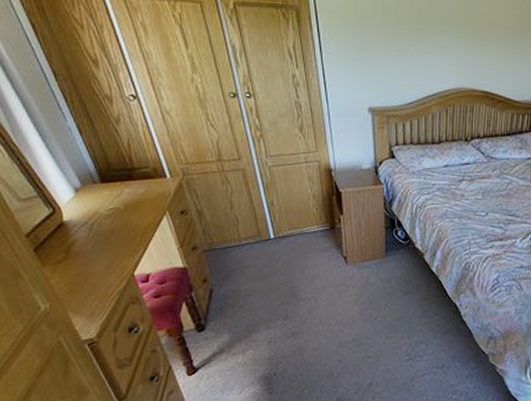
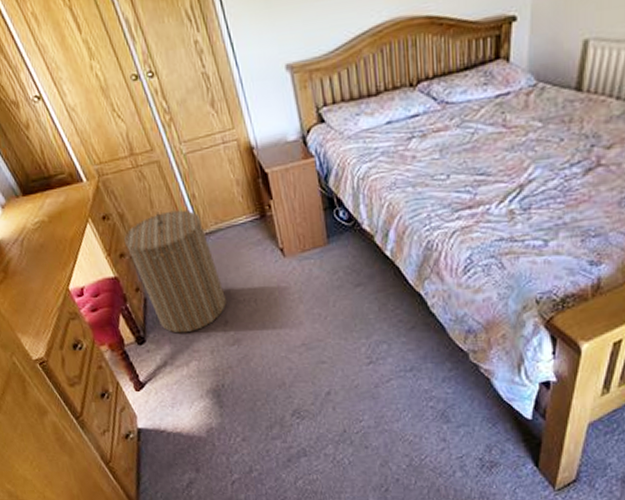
laundry hamper: none [200,213,289,324] -> present [124,210,226,333]

